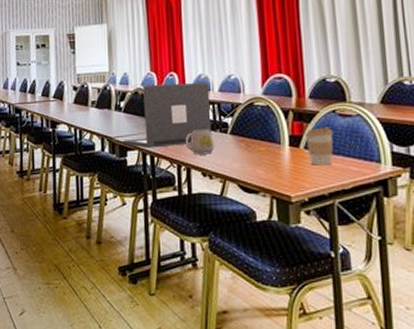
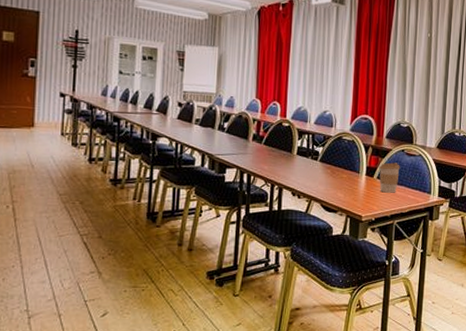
laptop: present [122,83,212,149] -> none [222,110,307,168]
mug: present [186,129,214,155] -> none [281,154,305,177]

